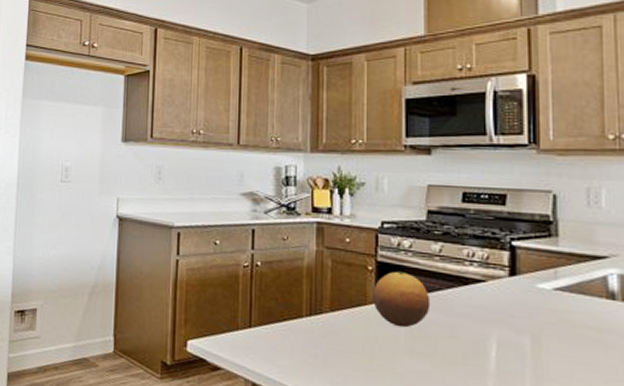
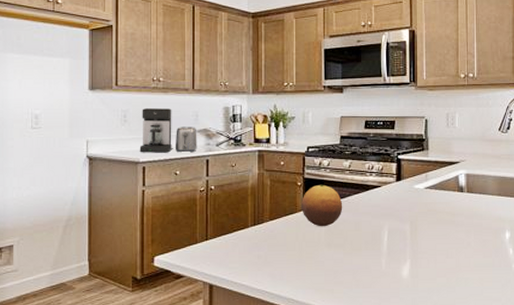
coffee maker: none [174,165,213,218] -> present [139,108,172,153]
toaster: none [216,187,242,220] -> present [176,126,197,153]

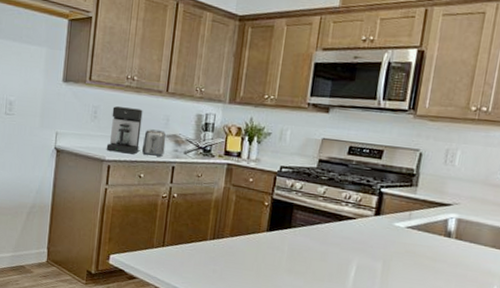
fruit: present [302,184,343,227] -> none [265,207,311,252]

